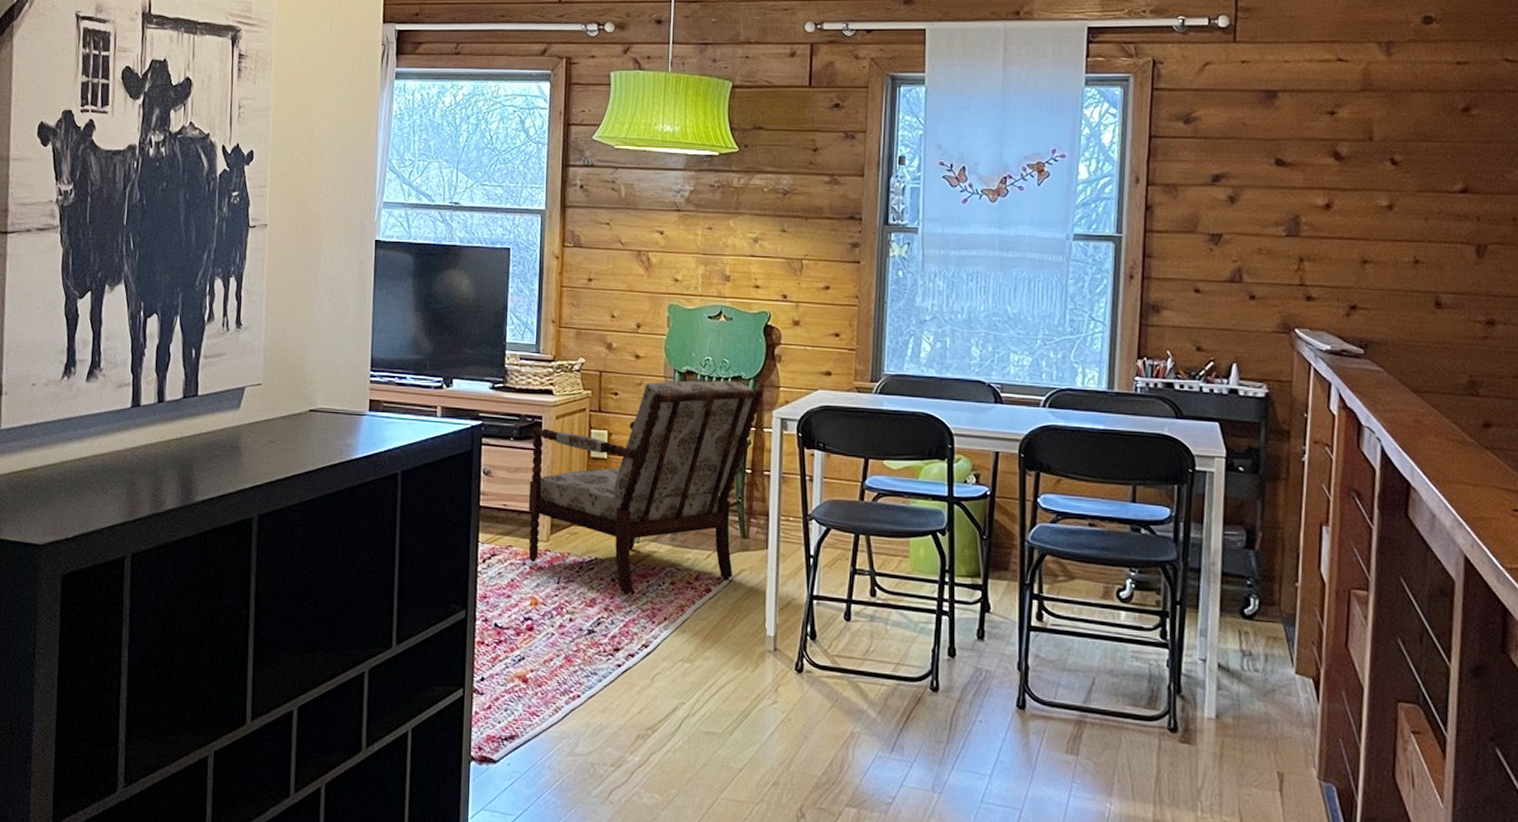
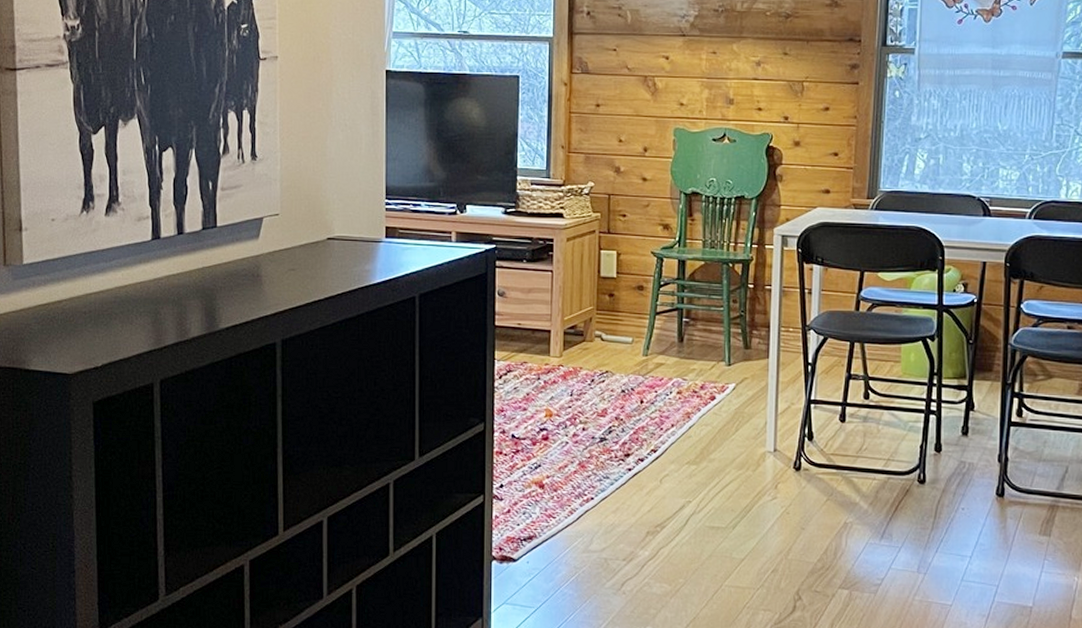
armchair: present [528,380,763,595] -> none [542,200,765,405]

